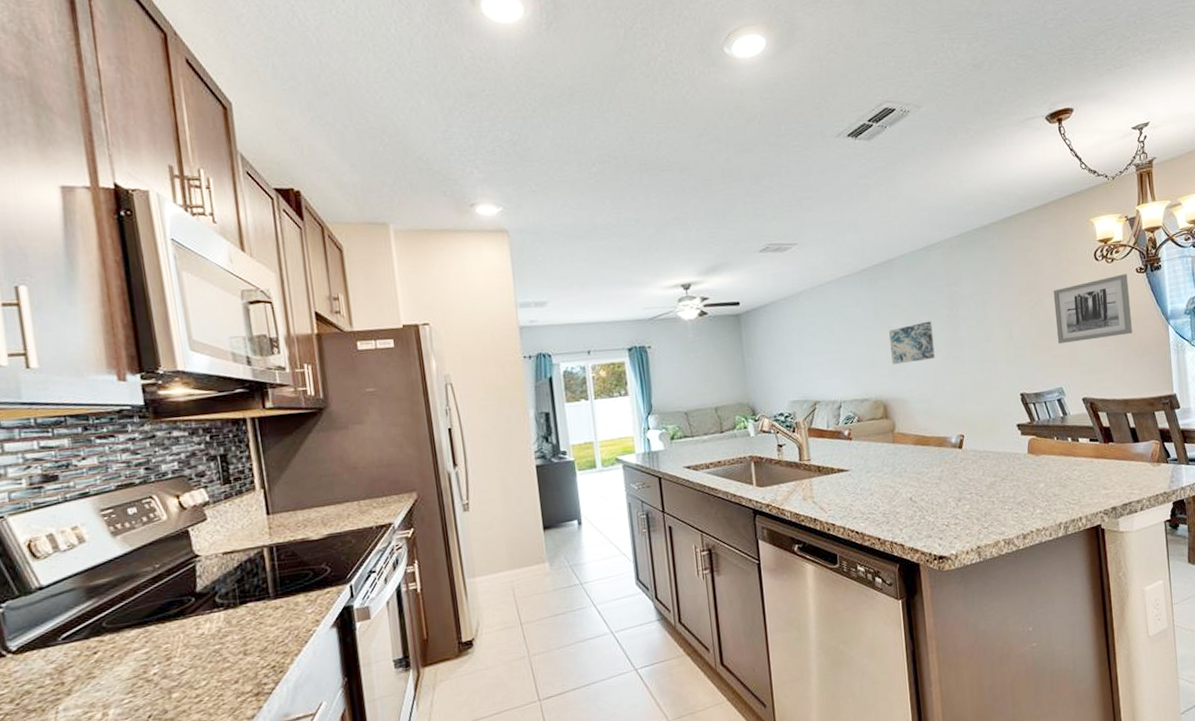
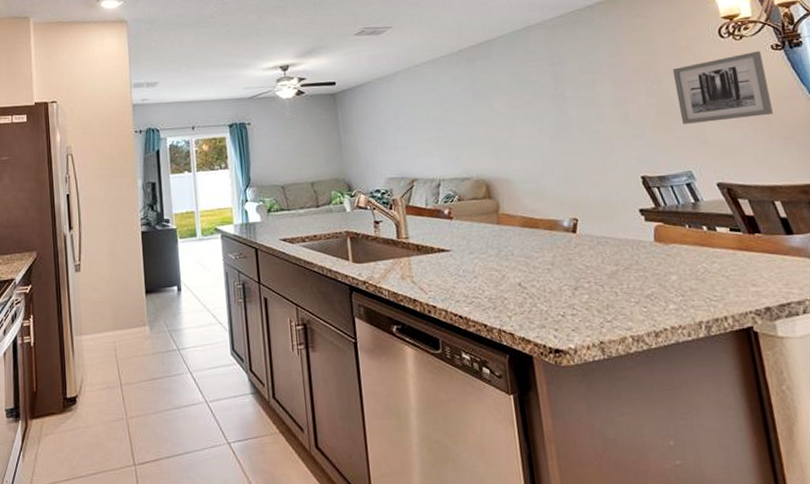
wall art: present [889,321,935,365] -> none [489,100,541,144]

